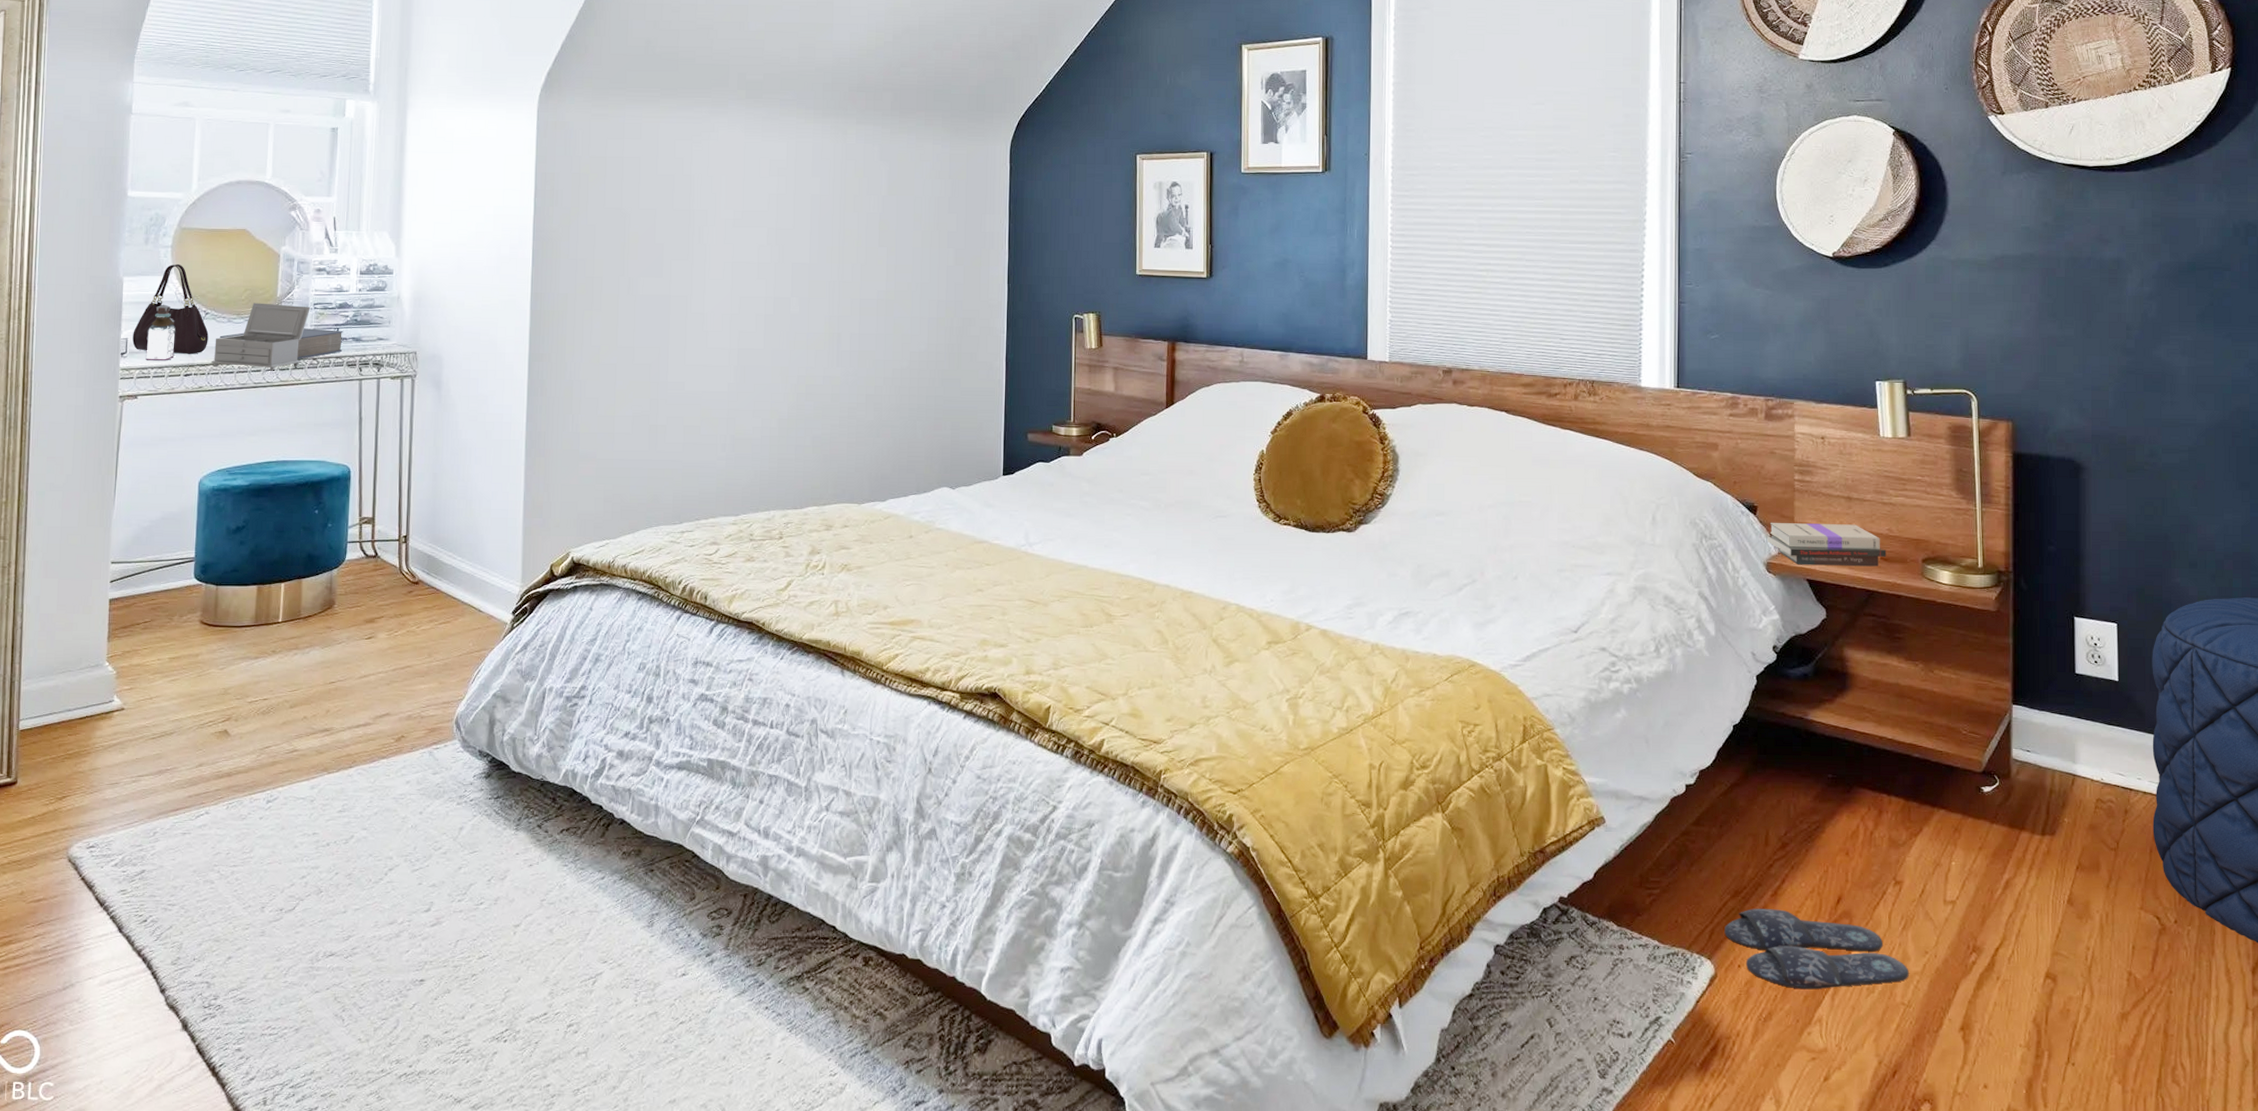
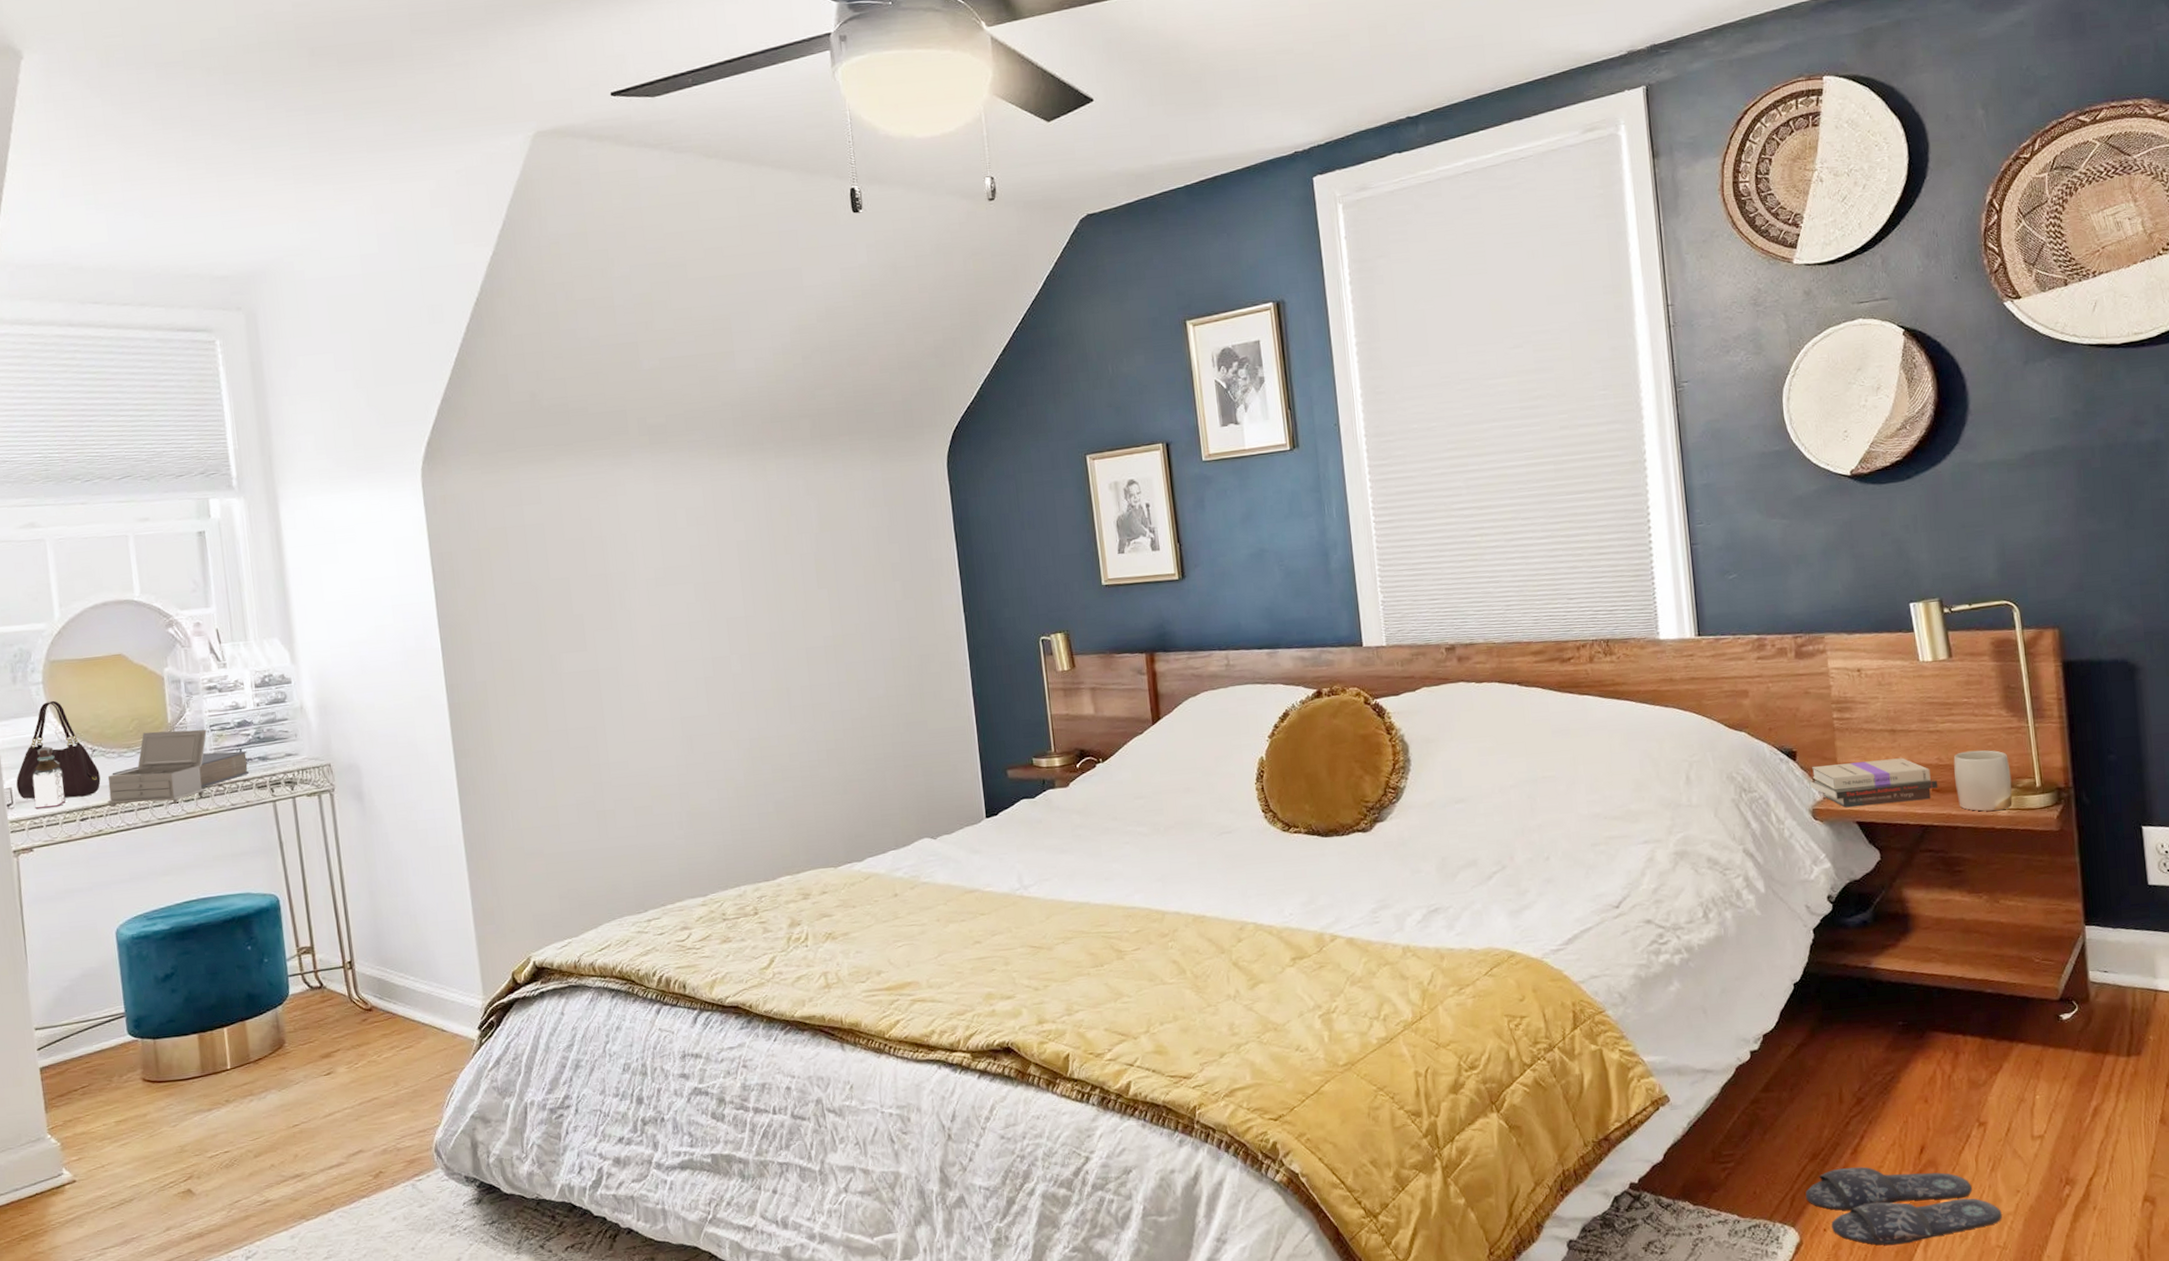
mug: none [1902,526,1956,585] -> present [1953,750,2013,812]

